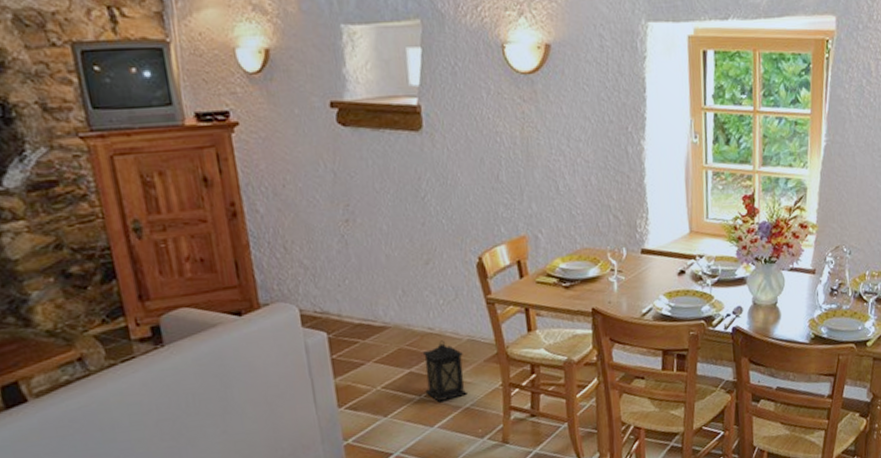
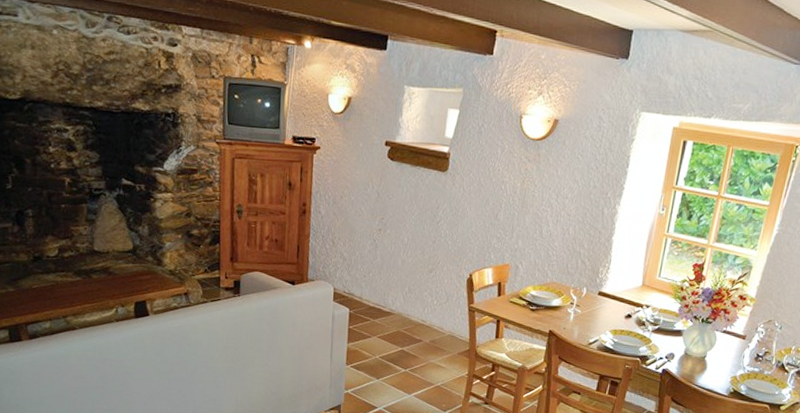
lantern: present [422,340,468,401] -> none [410,331,443,377]

